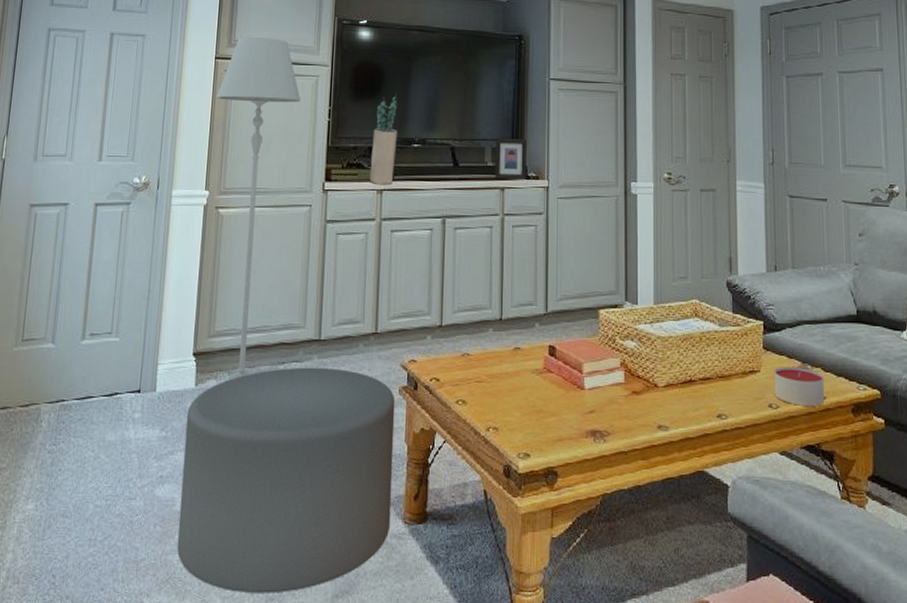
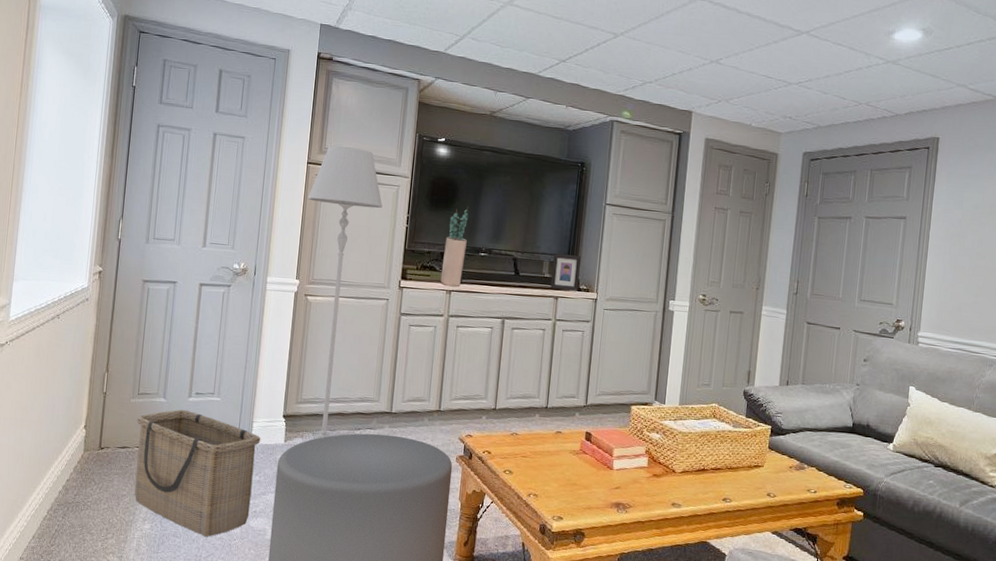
basket: none [15,355,168,514] -> present [134,409,261,537]
candle: present [774,366,825,406] -> none [773,464,817,498]

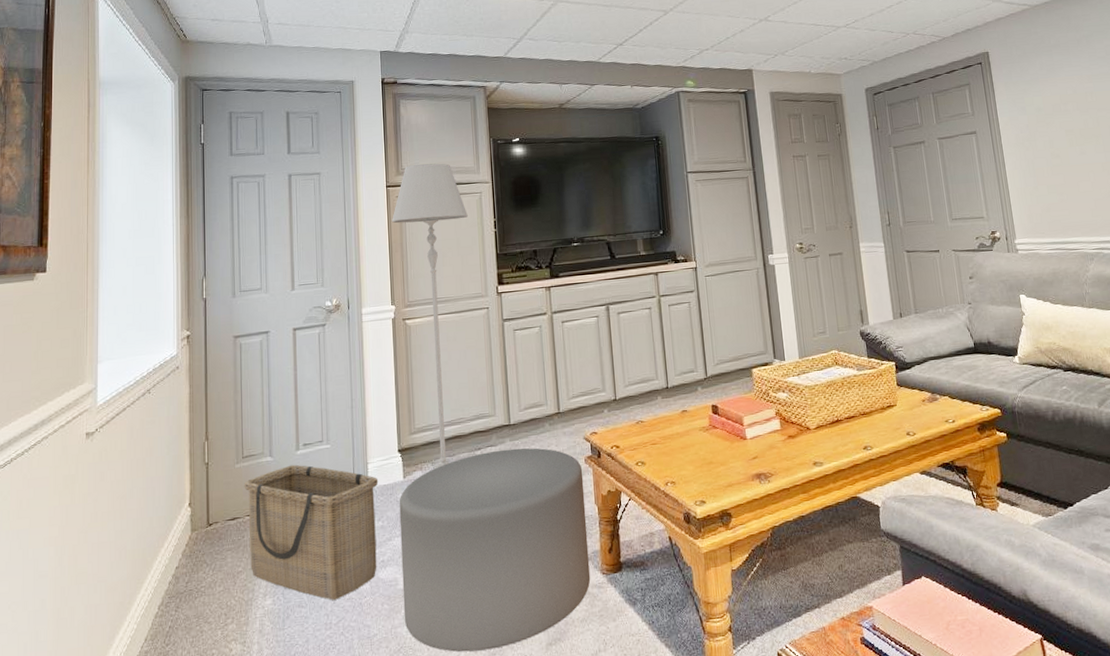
vase: present [440,206,470,287] -> none [536,199,559,283]
picture frame: present [550,253,581,291] -> none [645,228,676,266]

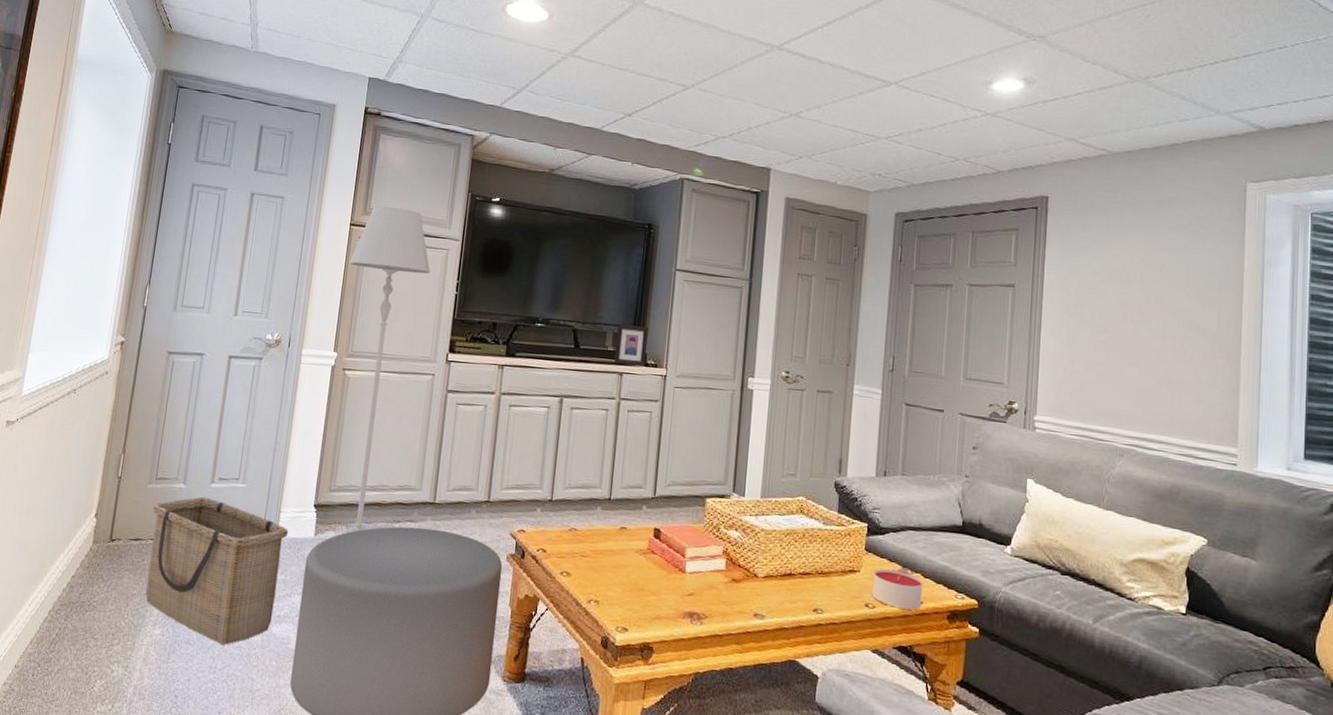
picture frame: none [645,228,676,266] -> present [614,324,648,367]
candle: none [908,397,954,431] -> present [872,568,923,610]

